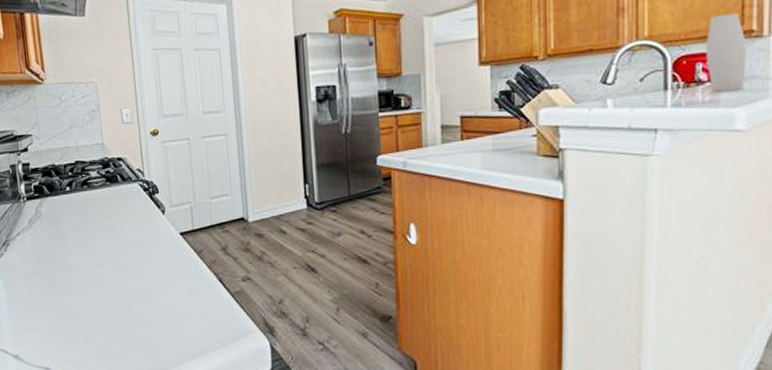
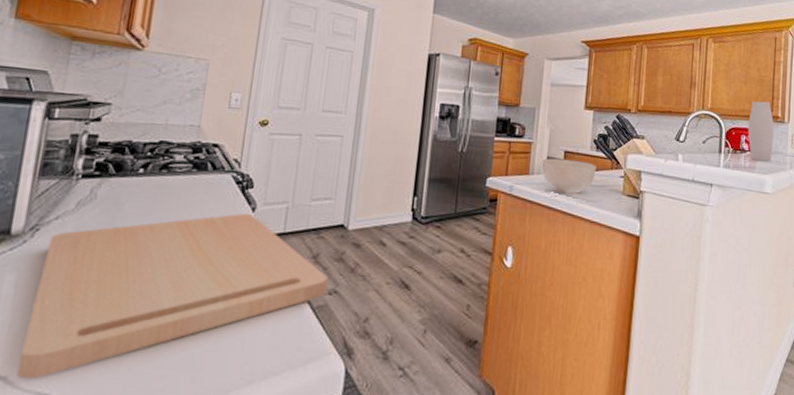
cutting board: none [18,215,240,357] -> present [16,213,328,379]
bowl: none [435,124,501,163] -> present [542,158,597,195]

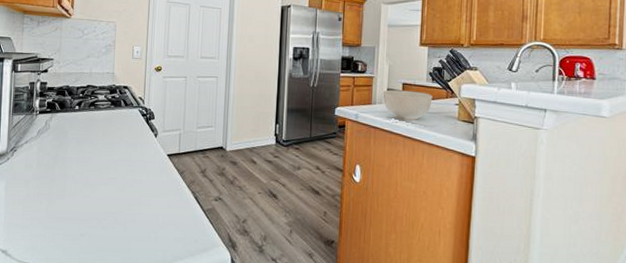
cutting board: present [16,213,328,379] -> none [12,138,213,253]
vase: present [748,101,774,161] -> none [582,30,611,87]

